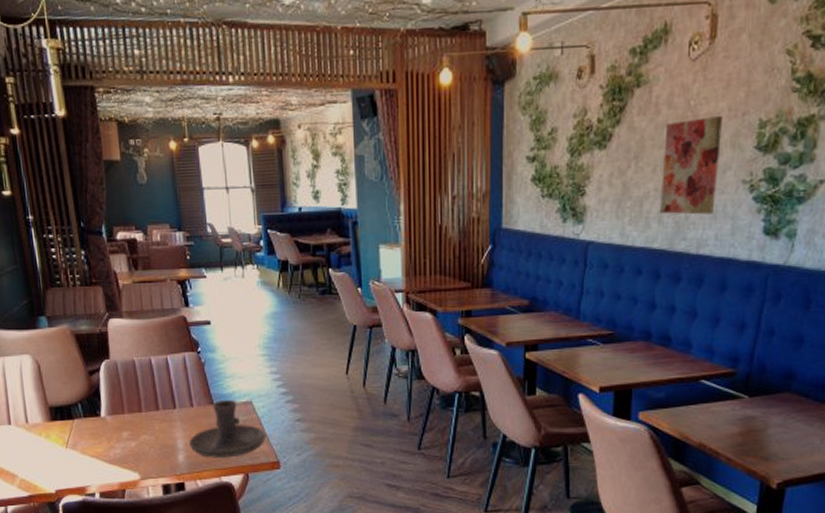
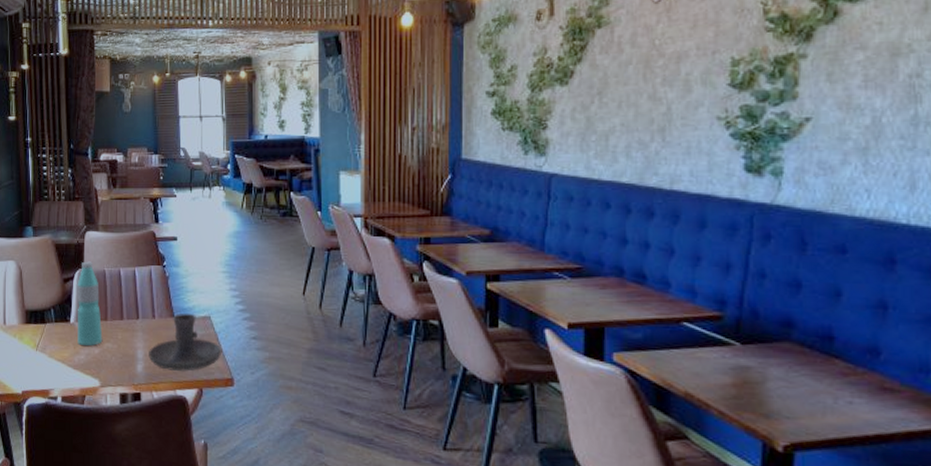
water bottle: none [104,351,139,440] -> present [77,261,103,347]
wall art: present [659,116,722,215] -> none [626,55,691,150]

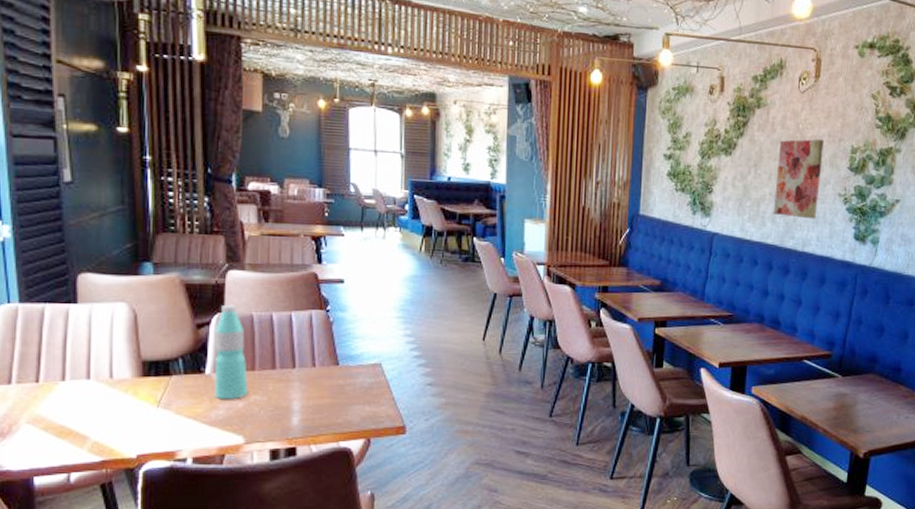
candle holder: present [149,314,223,371] -> none [307,361,394,422]
wall art: none [626,55,691,150] -> present [773,139,824,219]

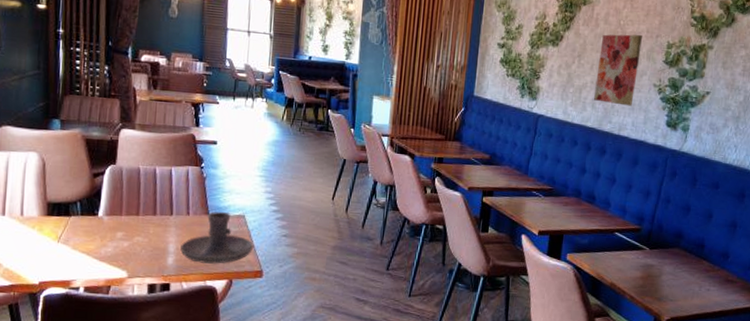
water bottle: present [214,304,249,400] -> none [105,158,133,240]
candle holder: none [307,361,394,422] -> present [180,212,254,264]

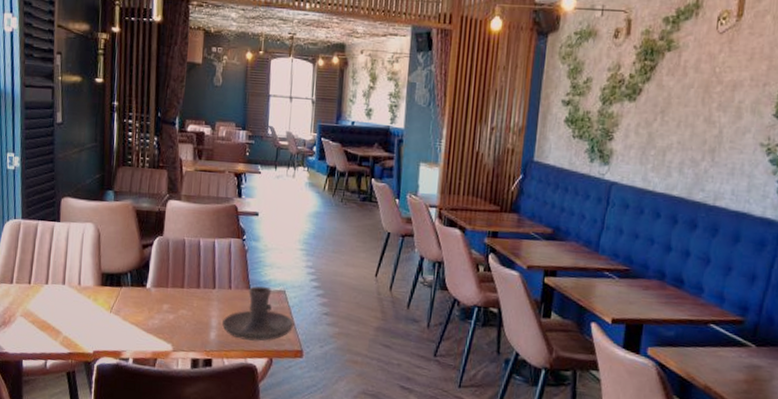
wall art: present [593,34,642,106] -> none [680,84,745,171]

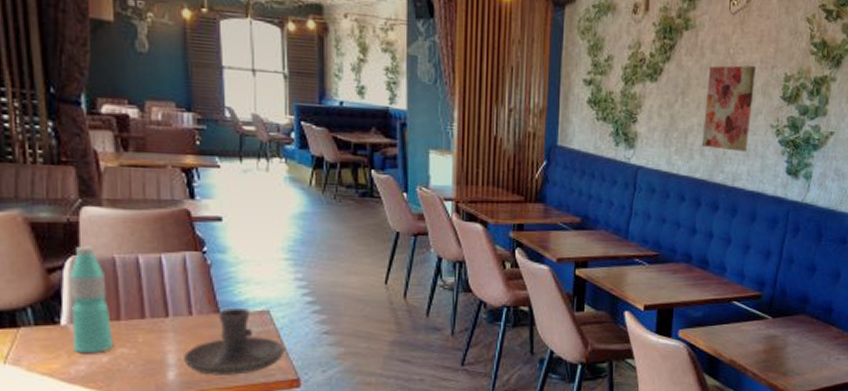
water bottle: none [152,229,178,312] -> present [69,245,114,354]
wall art: none [680,84,745,171] -> present [701,65,756,152]

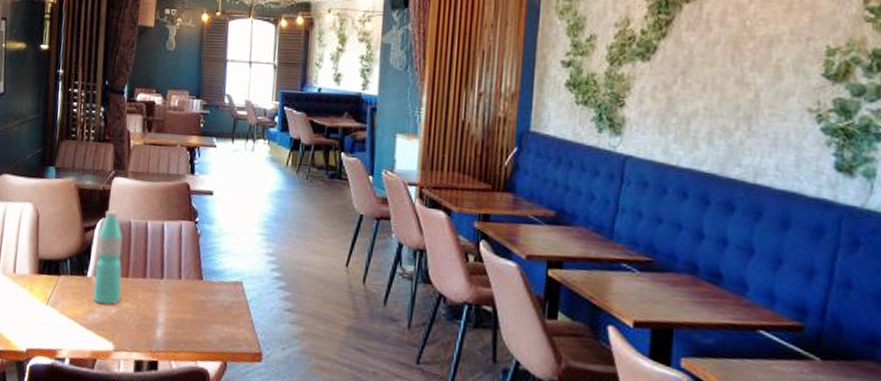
candle holder: present [184,309,286,375] -> none [170,276,253,341]
wall art: present [701,65,756,152] -> none [709,39,783,142]

